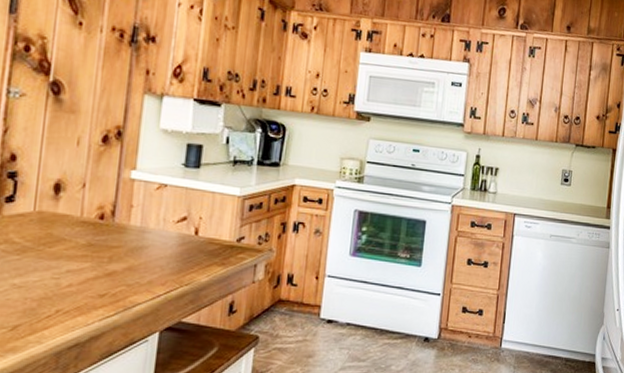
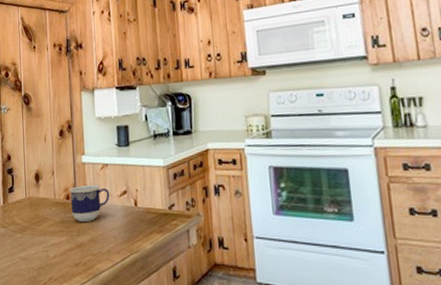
cup: none [104,205,164,247] -> present [70,185,110,222]

